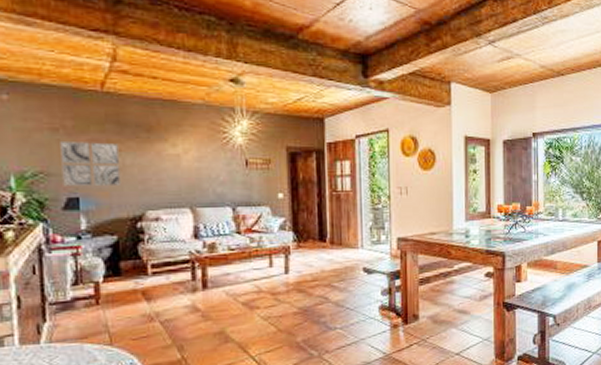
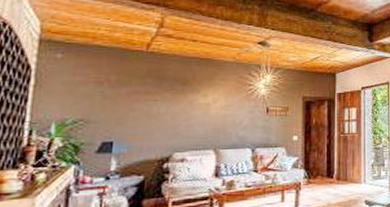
wall art: present [60,140,122,187] -> none [100,92,156,133]

